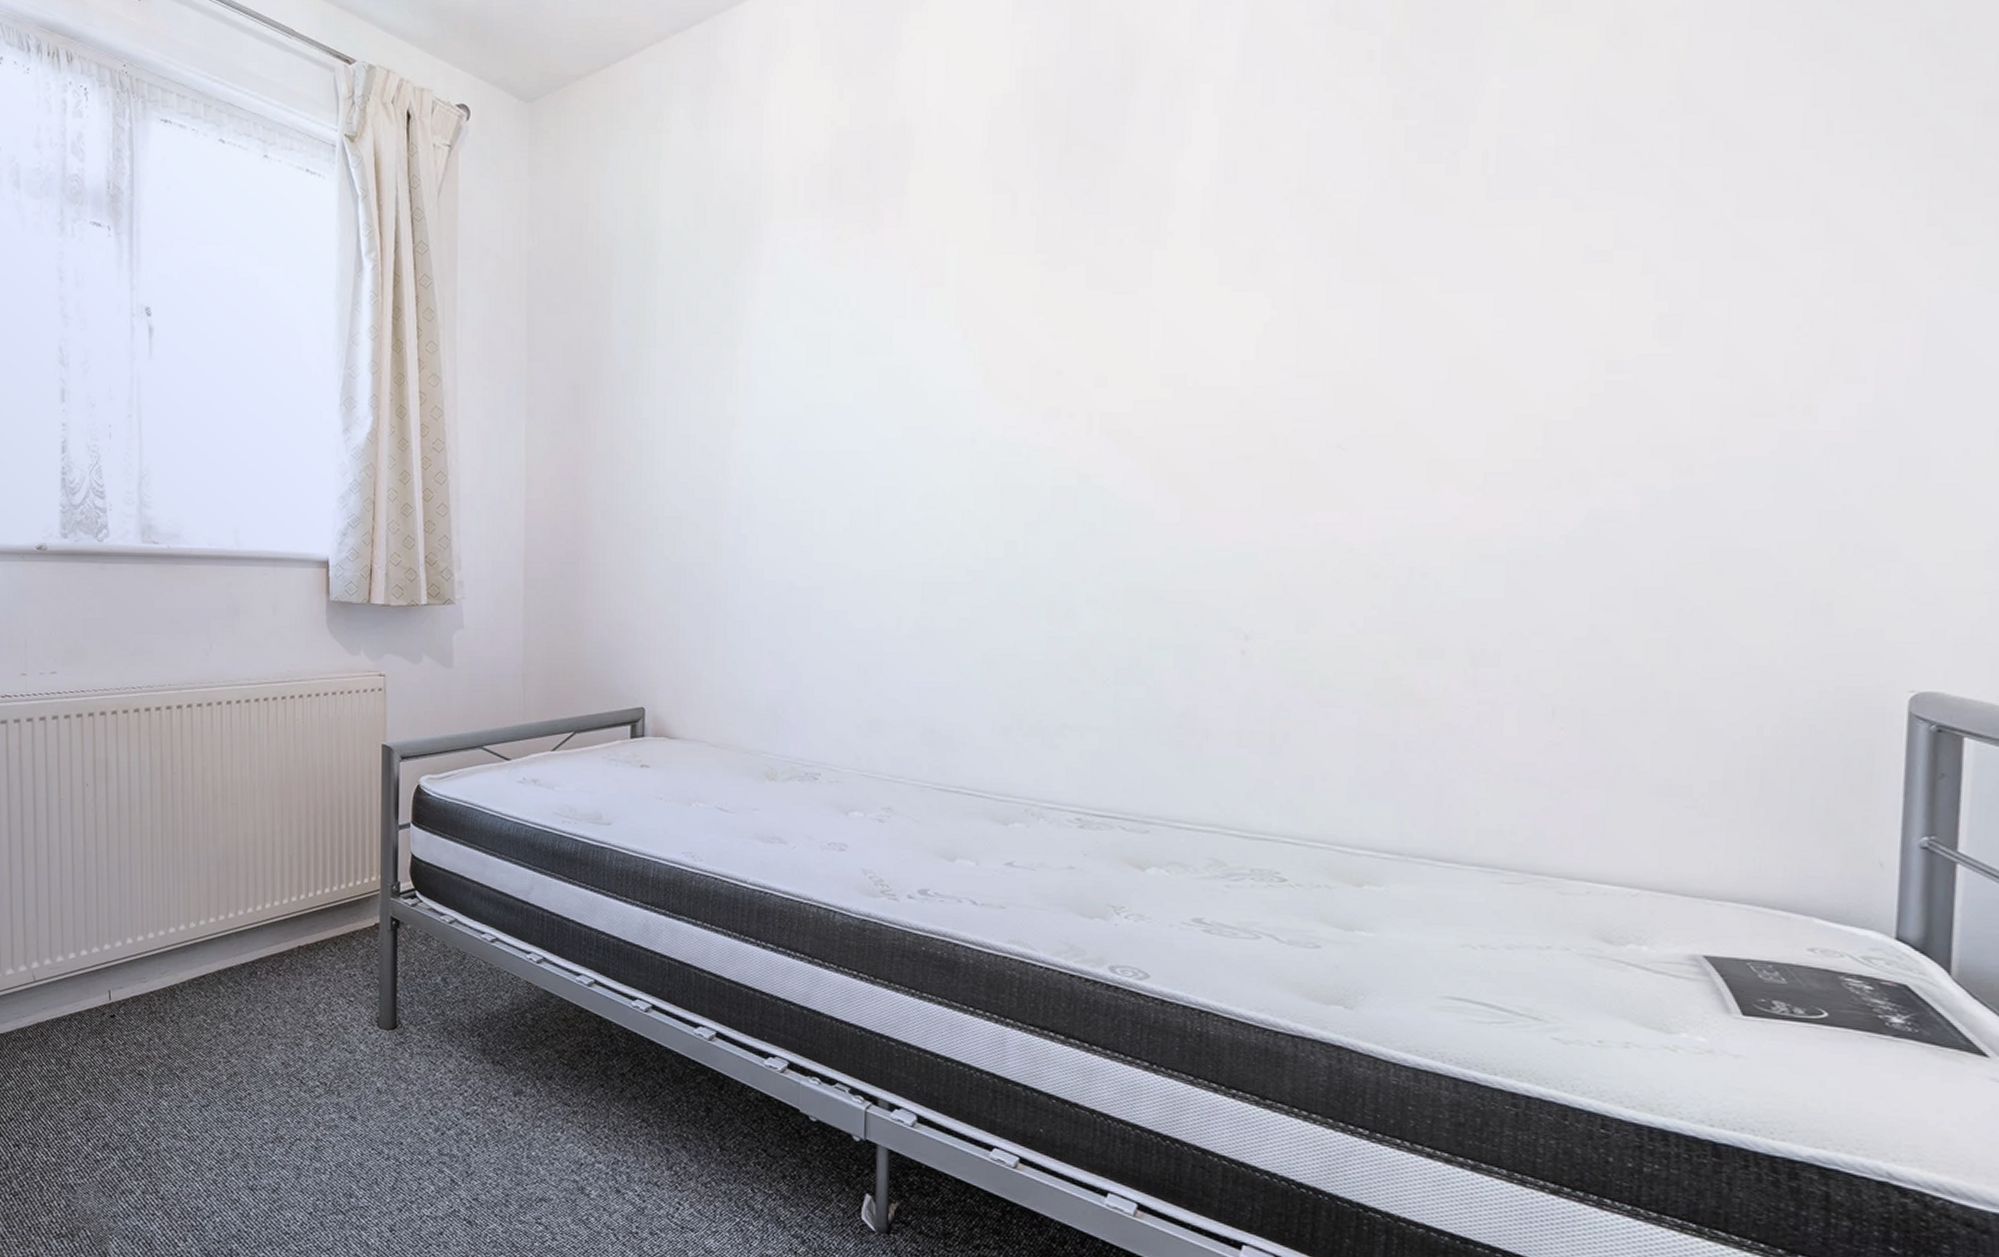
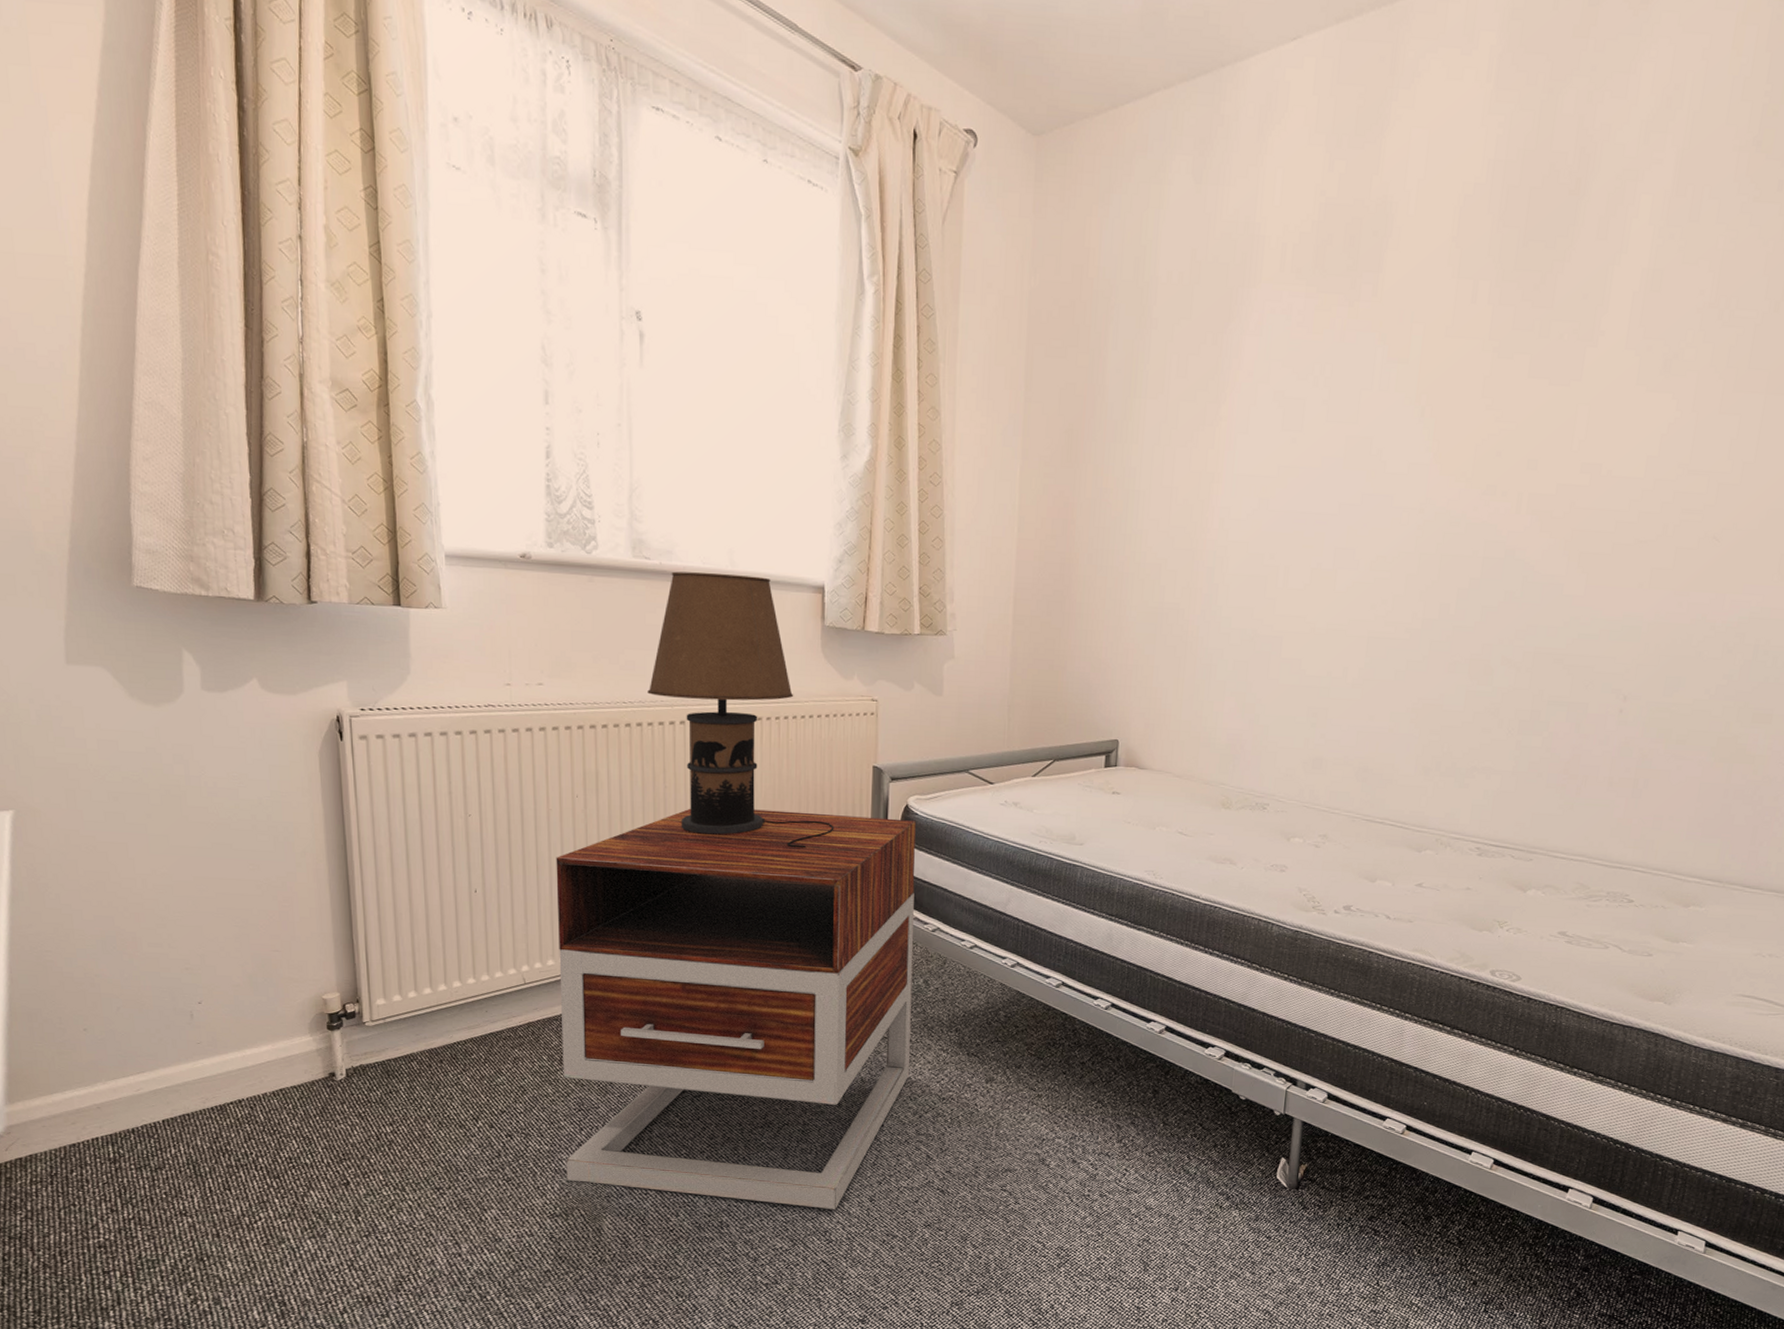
nightstand: none [66,794,430,1241] -> present [556,808,916,1211]
table lamp: none [155,554,343,835] -> present [647,571,834,849]

